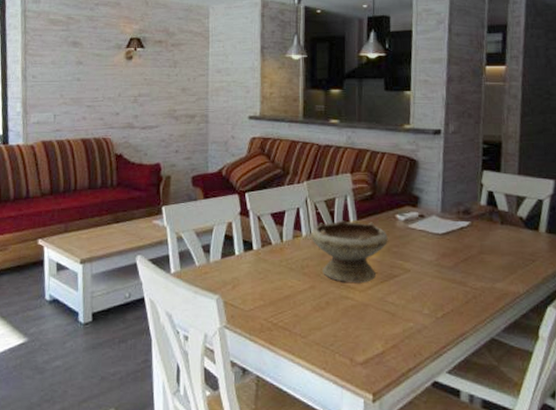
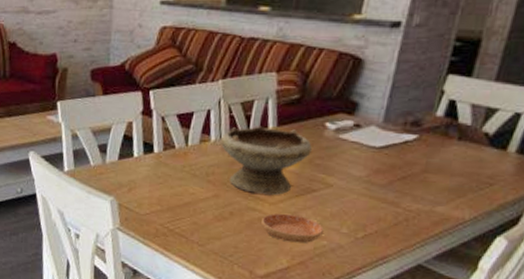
saucer: none [355,299,410,327] -> present [261,213,325,244]

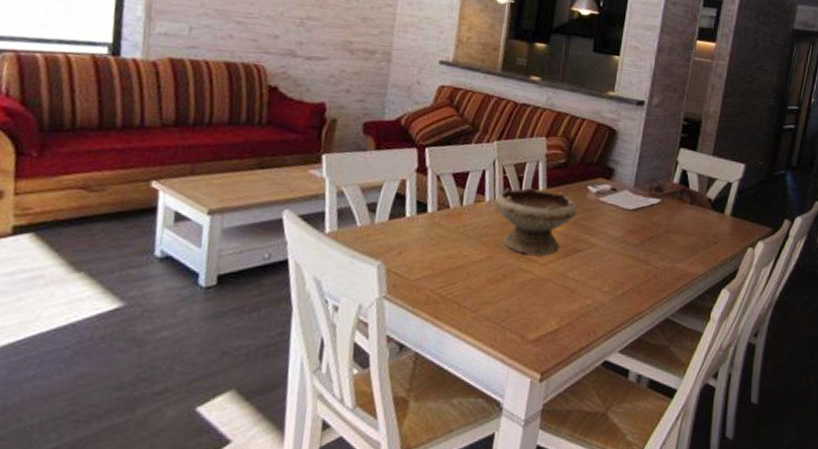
saucer: present [261,213,325,244] -> none [532,274,589,304]

